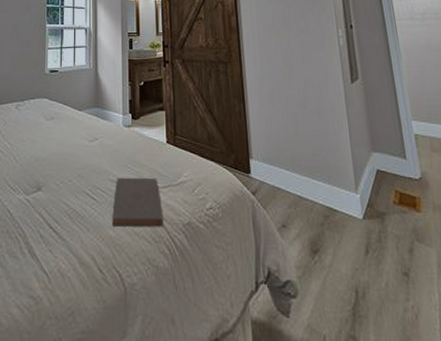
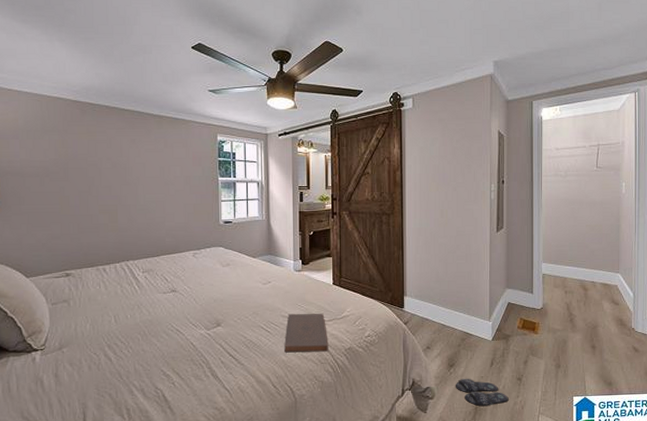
slippers: none [322,271,396,312] -> present [455,379,509,407]

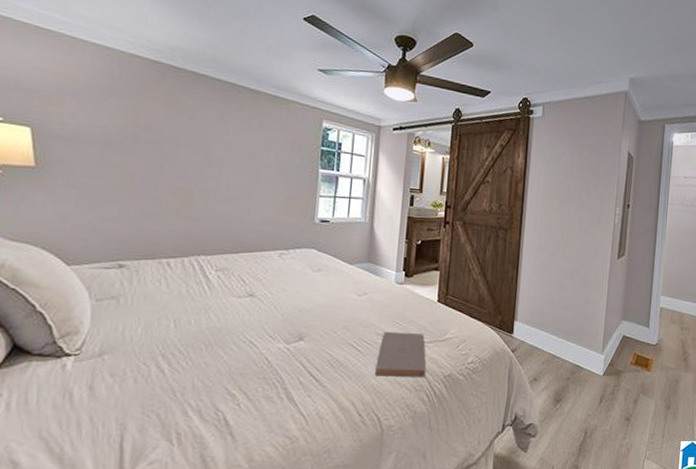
slippers: present [455,379,509,407] -> none [560,416,615,448]

